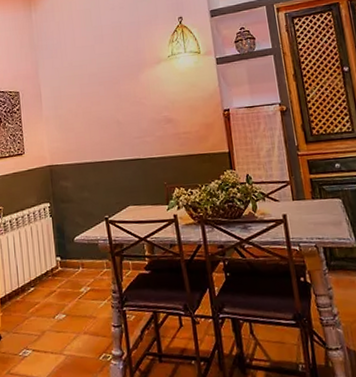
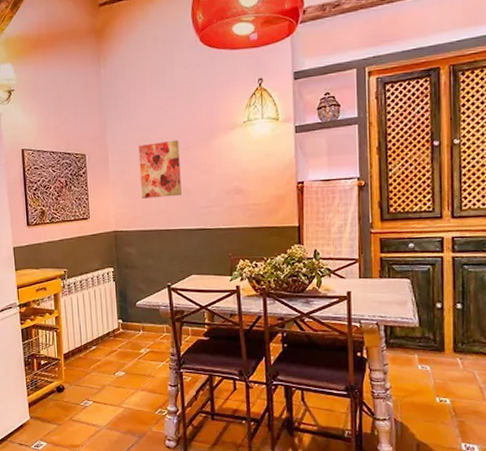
wall art: none [70,75,114,132] -> present [138,140,182,199]

